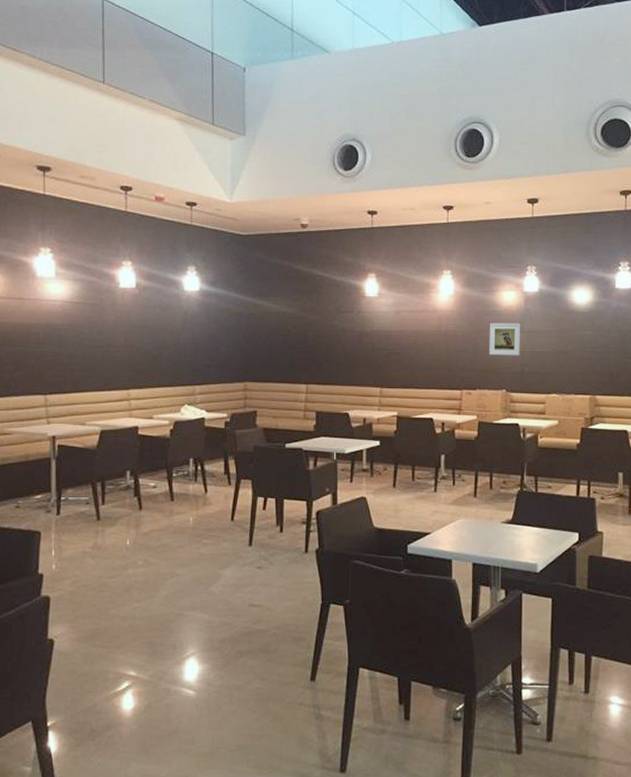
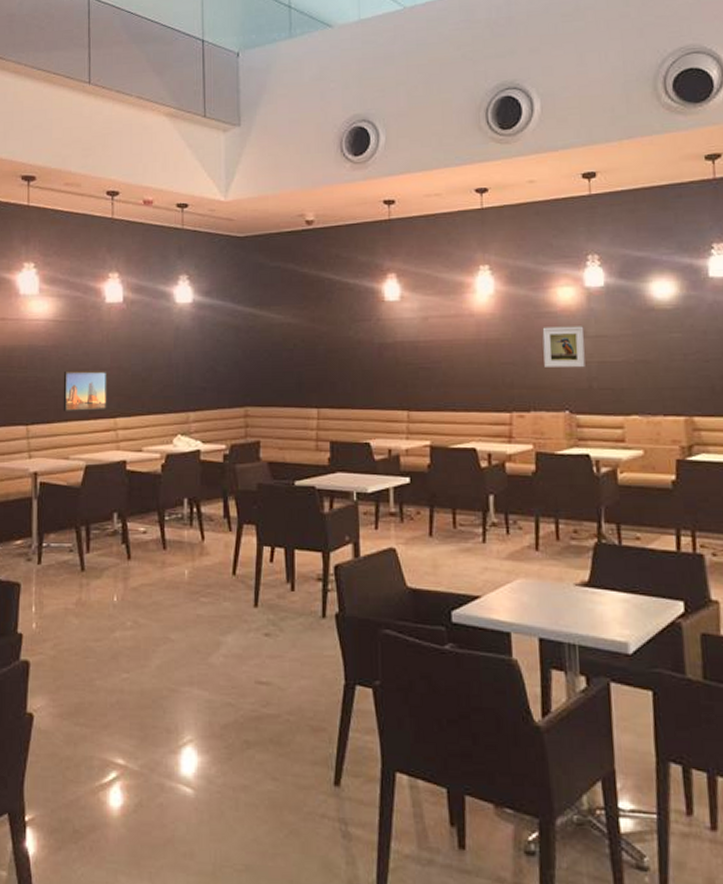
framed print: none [79,348,121,384] -> present [63,371,107,412]

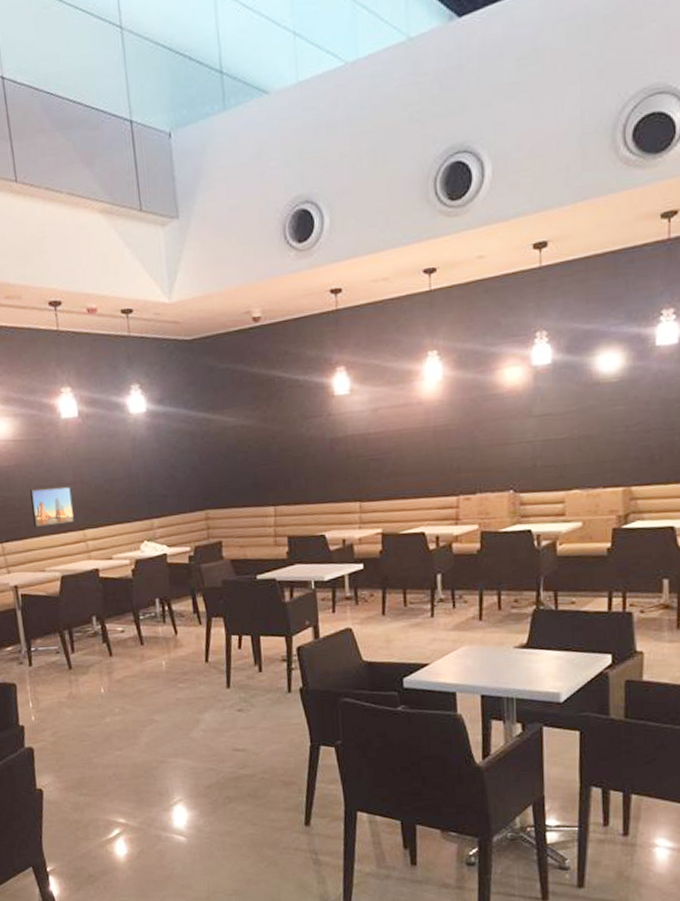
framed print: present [542,326,586,368] -> none [489,405,531,450]

